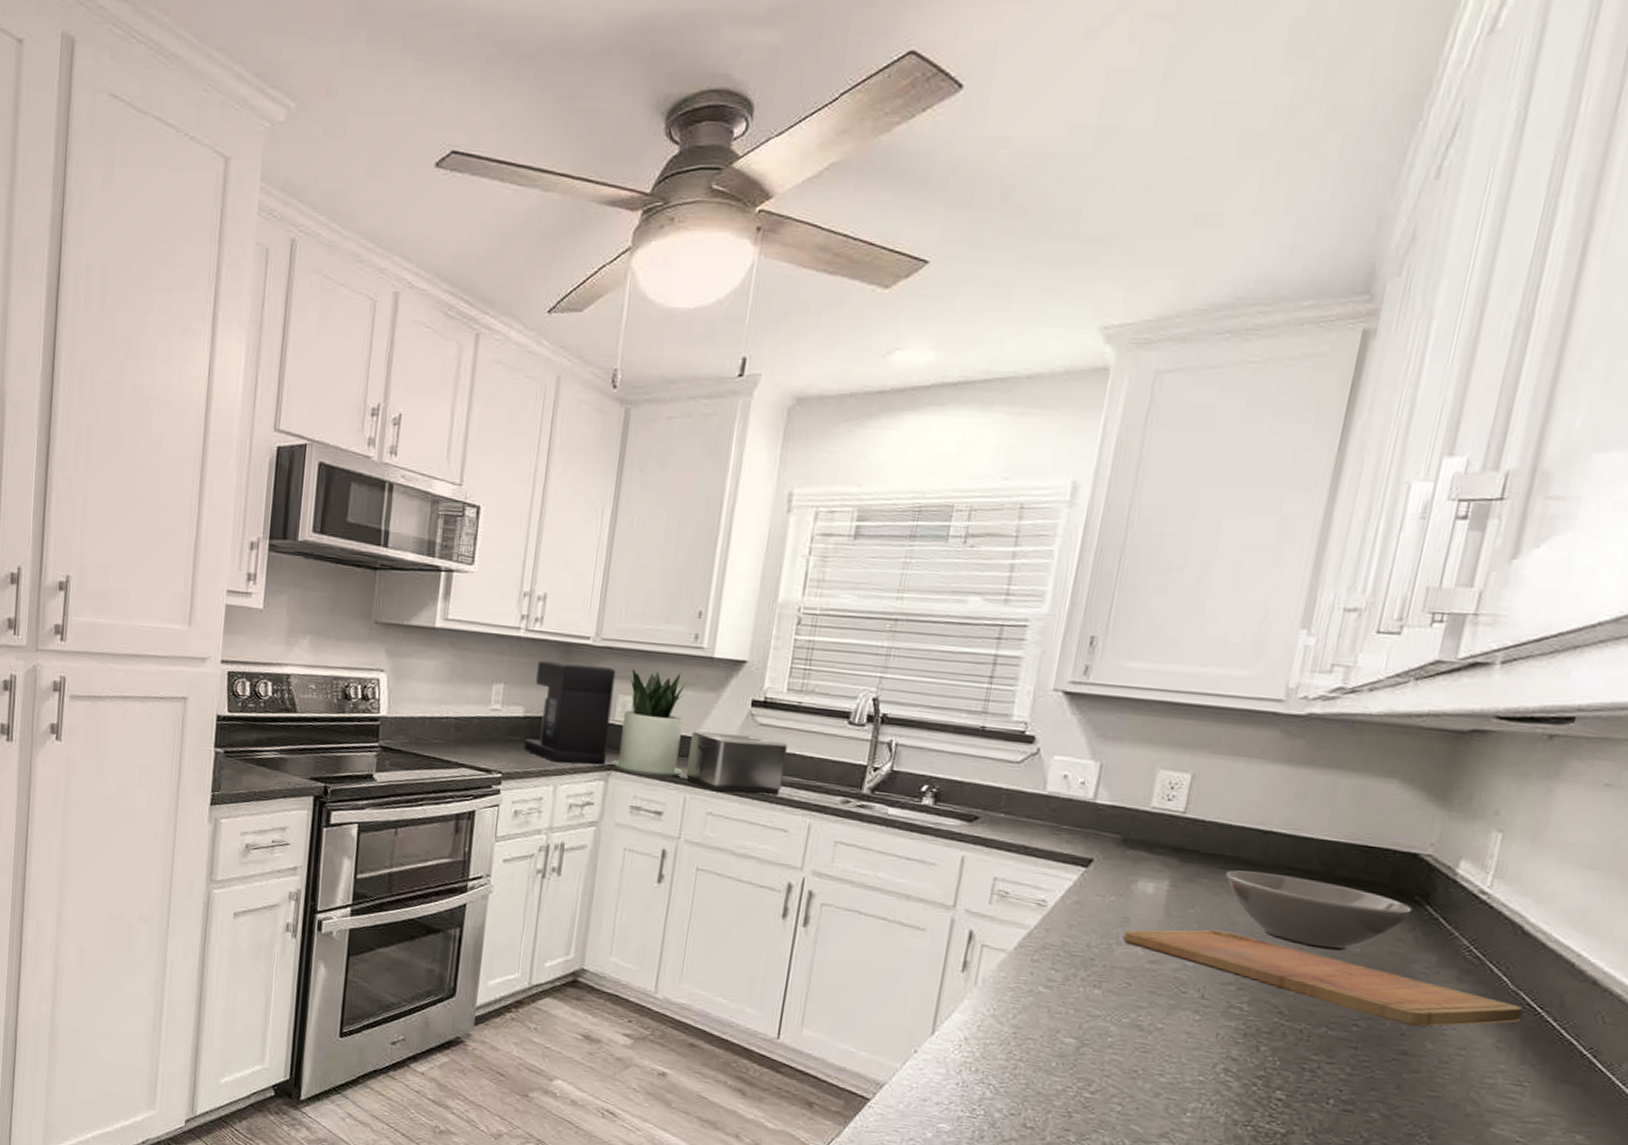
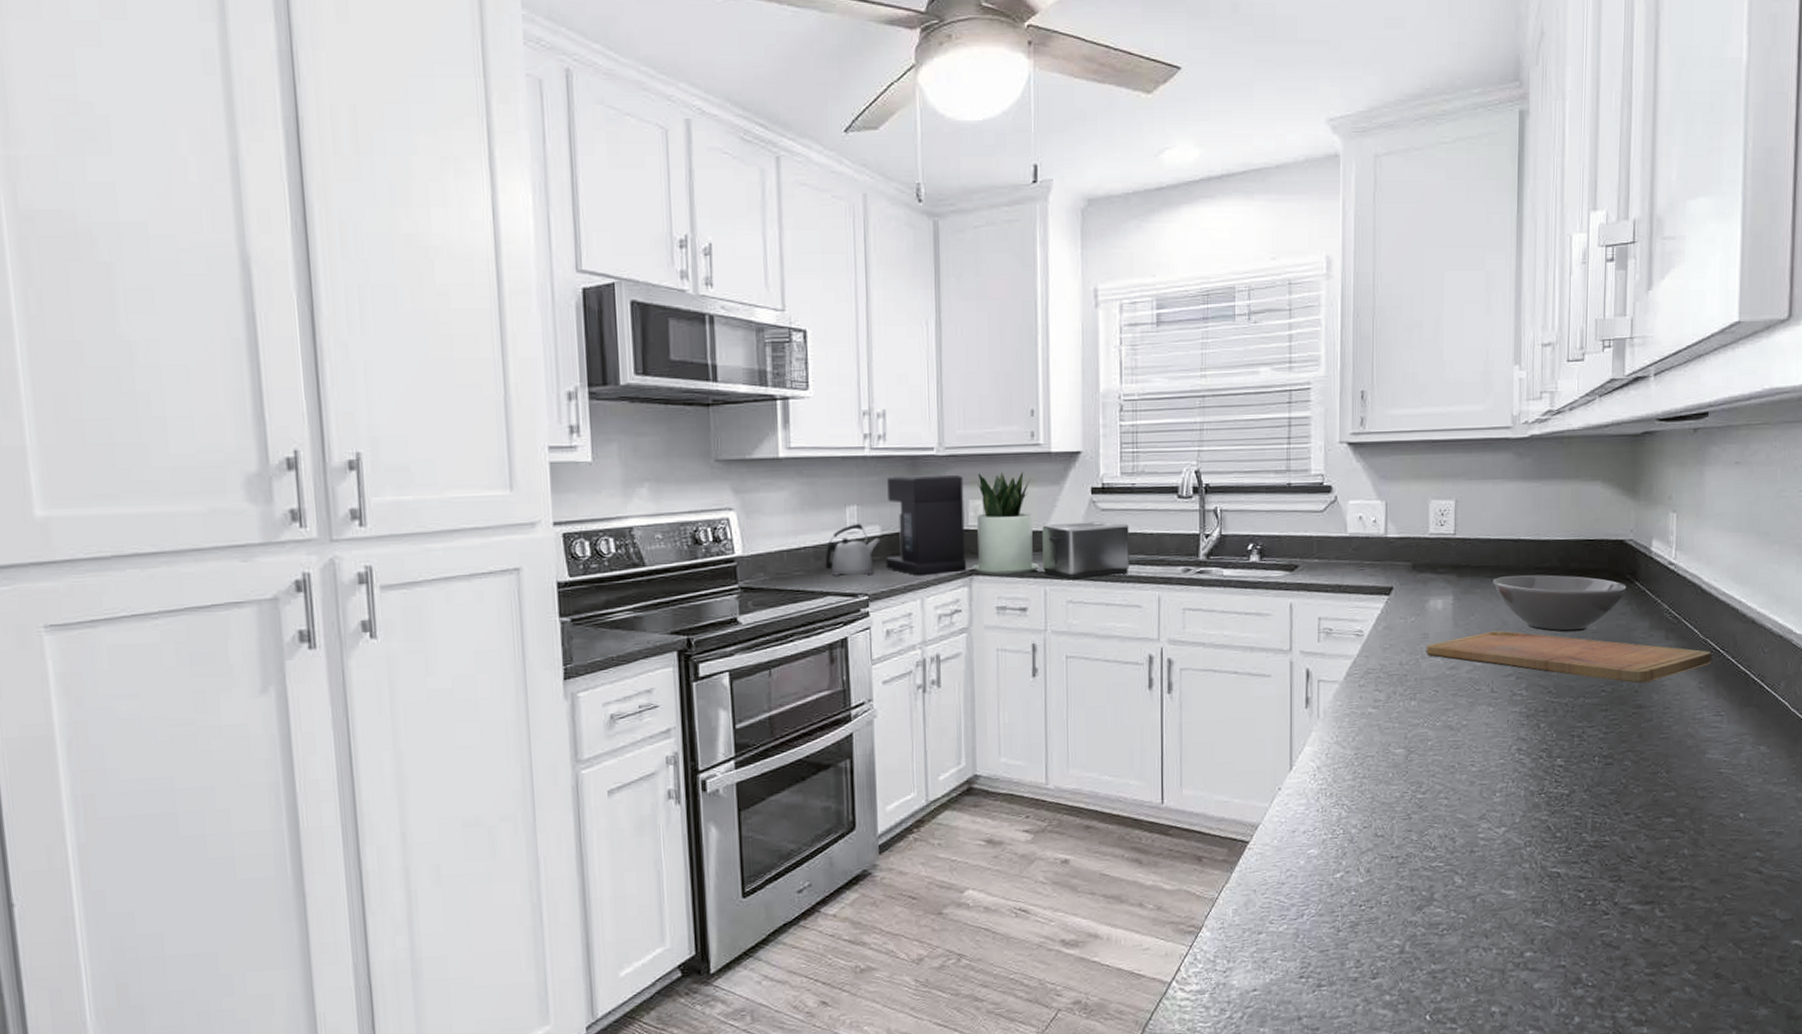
kettle: none [464,702,523,753] -> present [825,524,881,576]

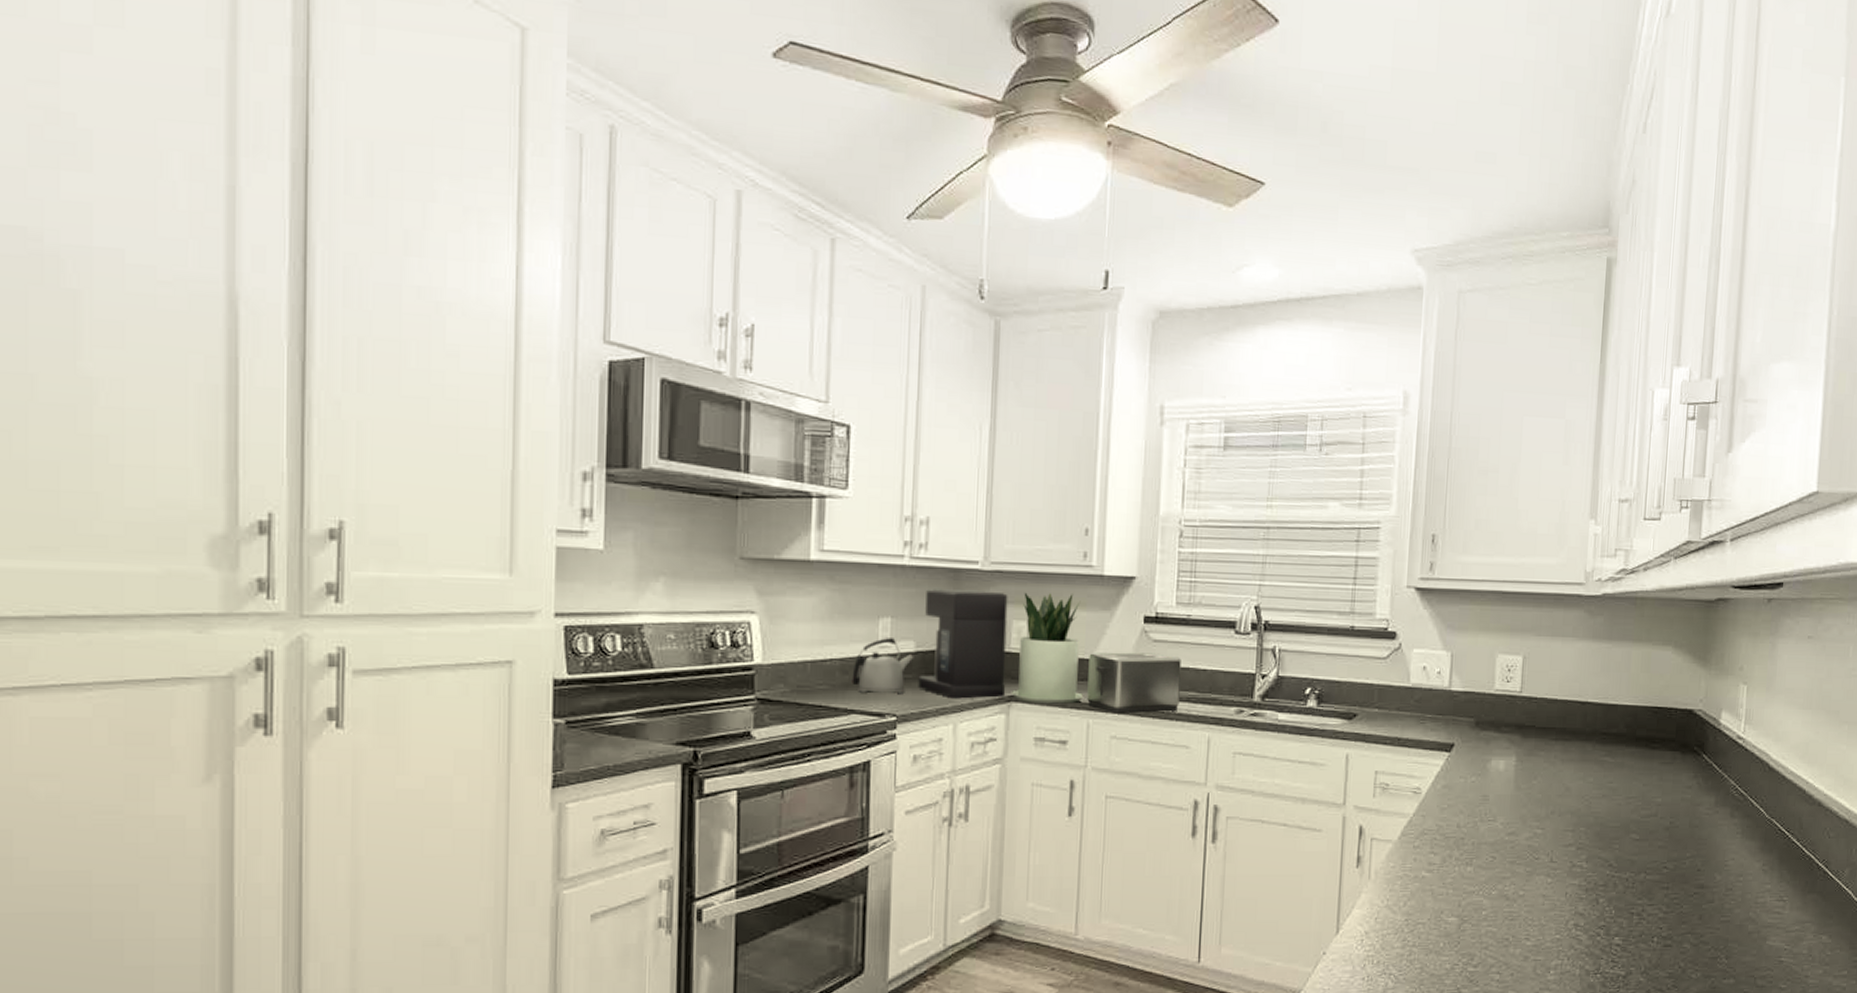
cutting board: present [1427,631,1712,683] -> none [1486,797,1777,862]
bowl: present [1491,574,1626,633] -> none [1556,740,1693,803]

